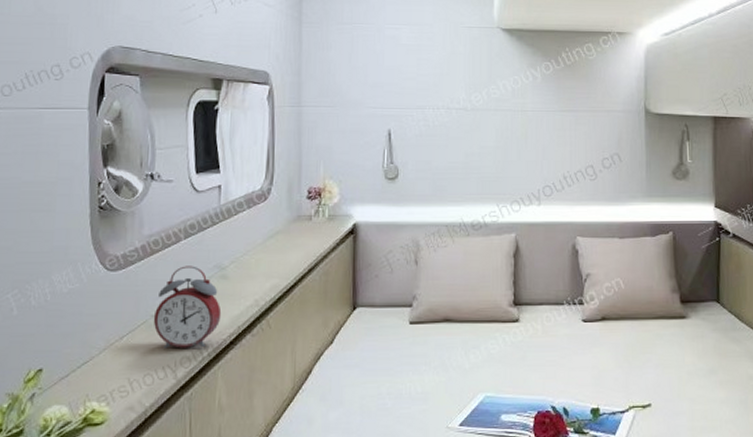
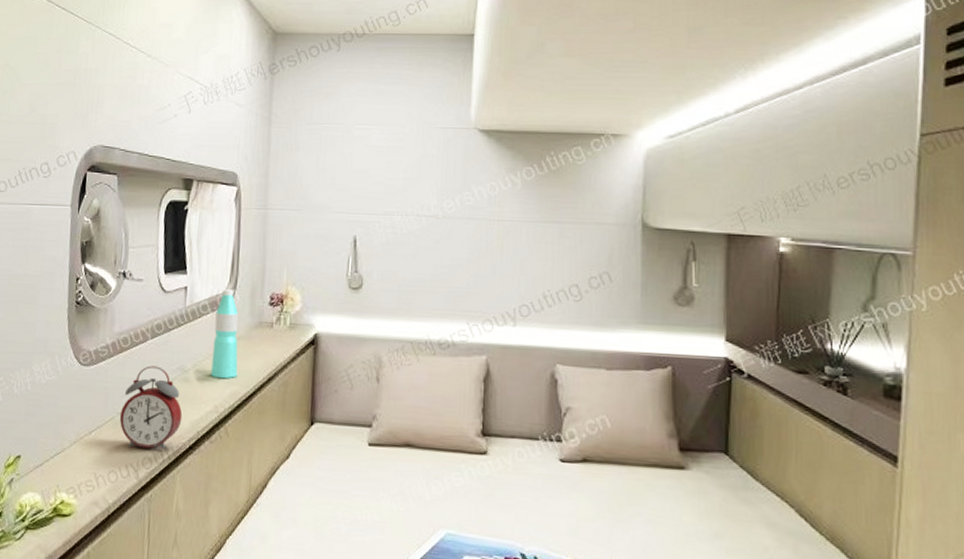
water bottle: none [250,186,278,273] -> present [211,289,238,379]

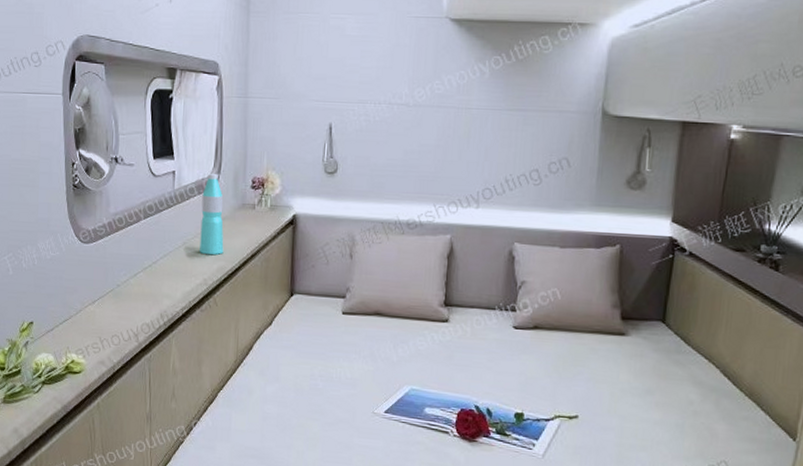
alarm clock: present [119,366,183,450] -> none [119,243,175,318]

